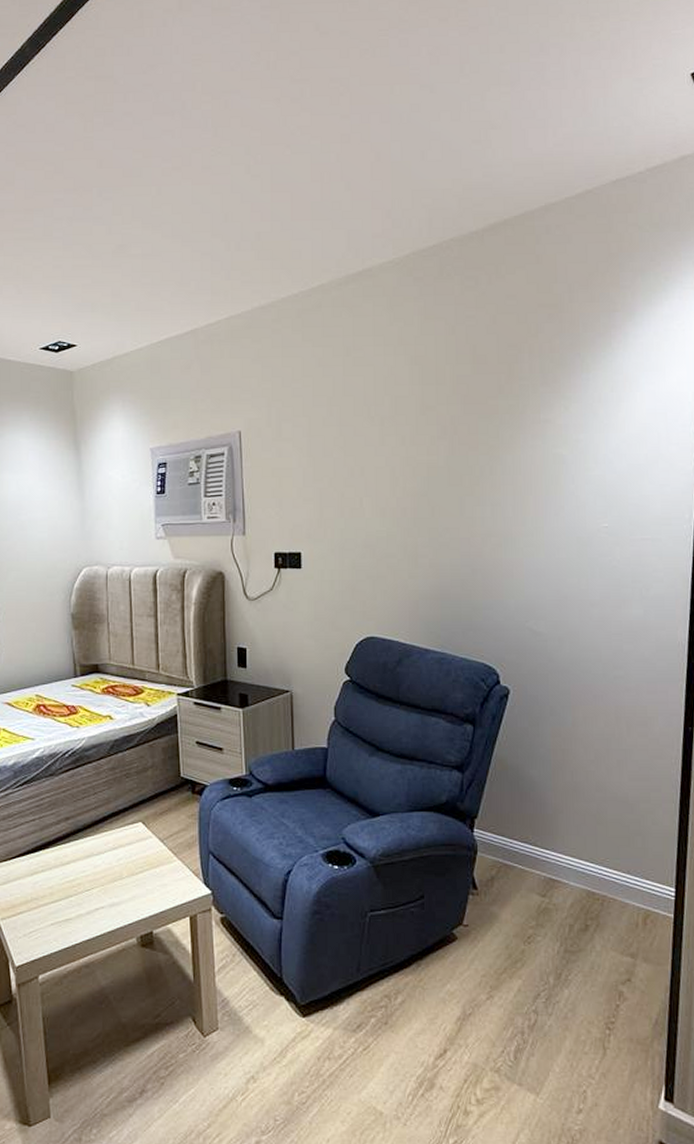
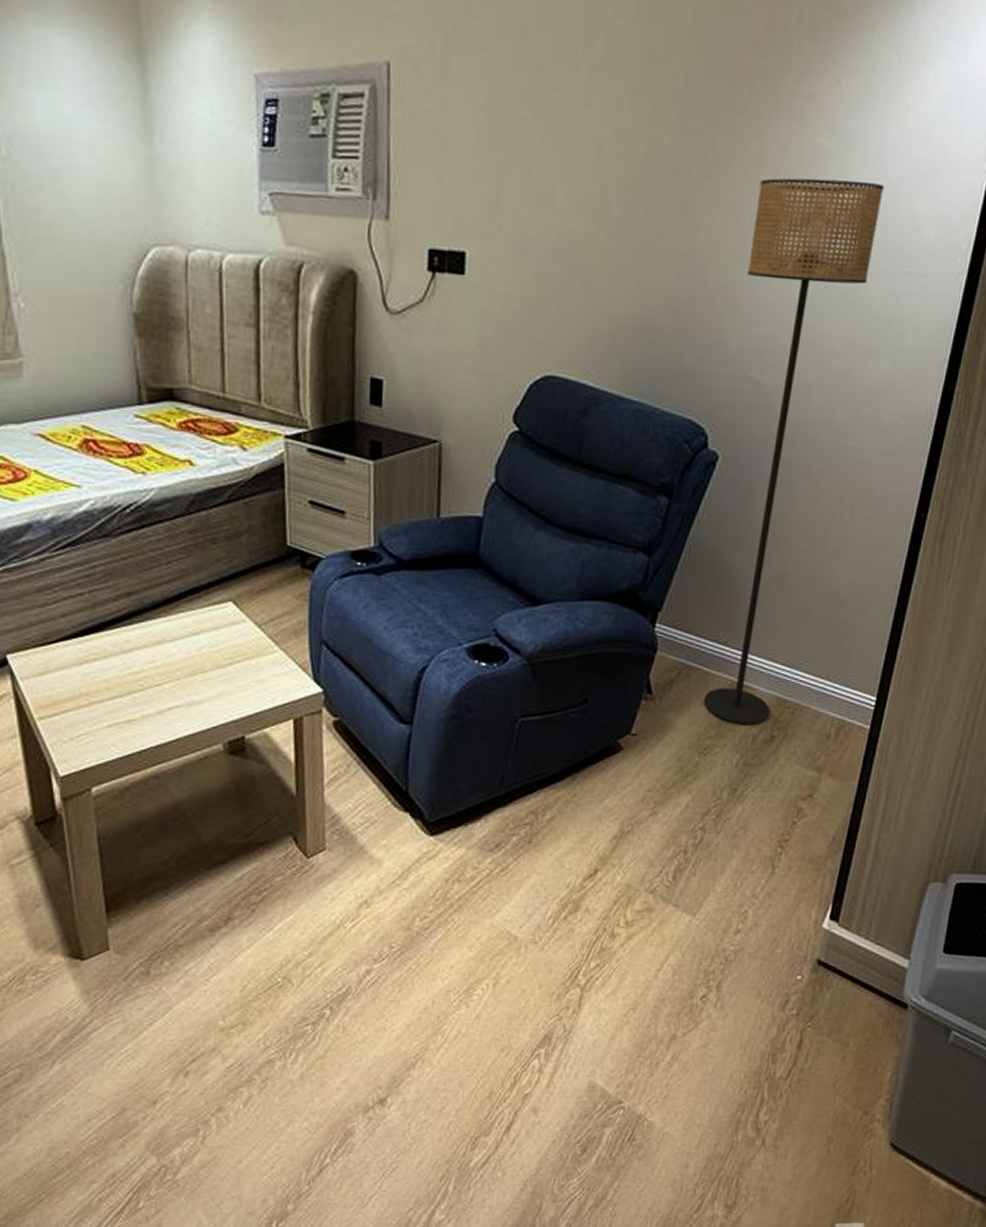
floor lamp: none [515,476,614,916] -> present [703,177,884,726]

